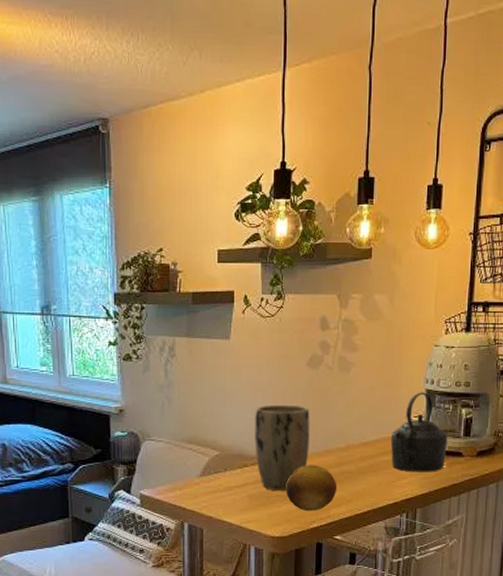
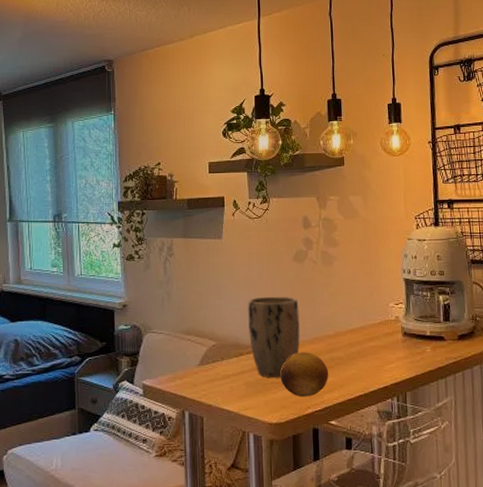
kettle: present [390,392,448,472] -> none [375,281,430,357]

